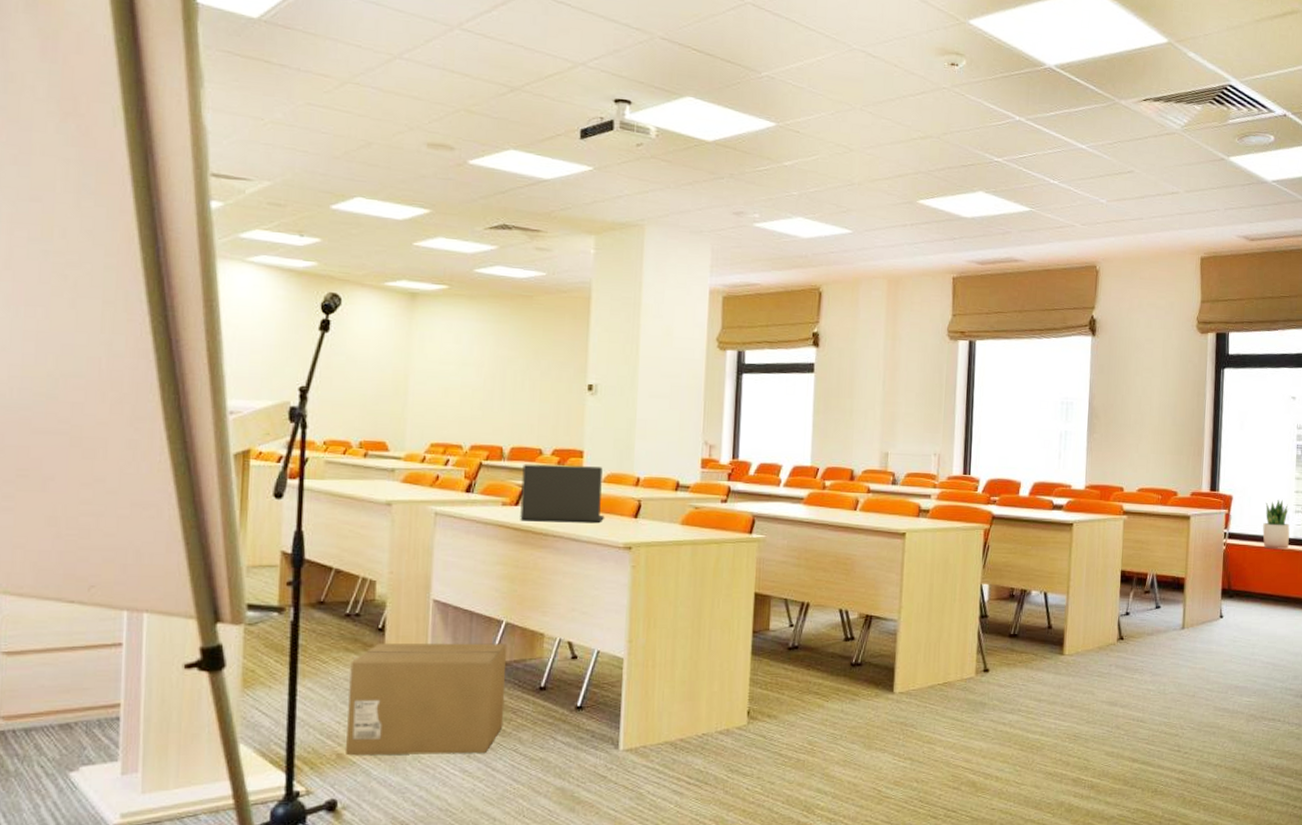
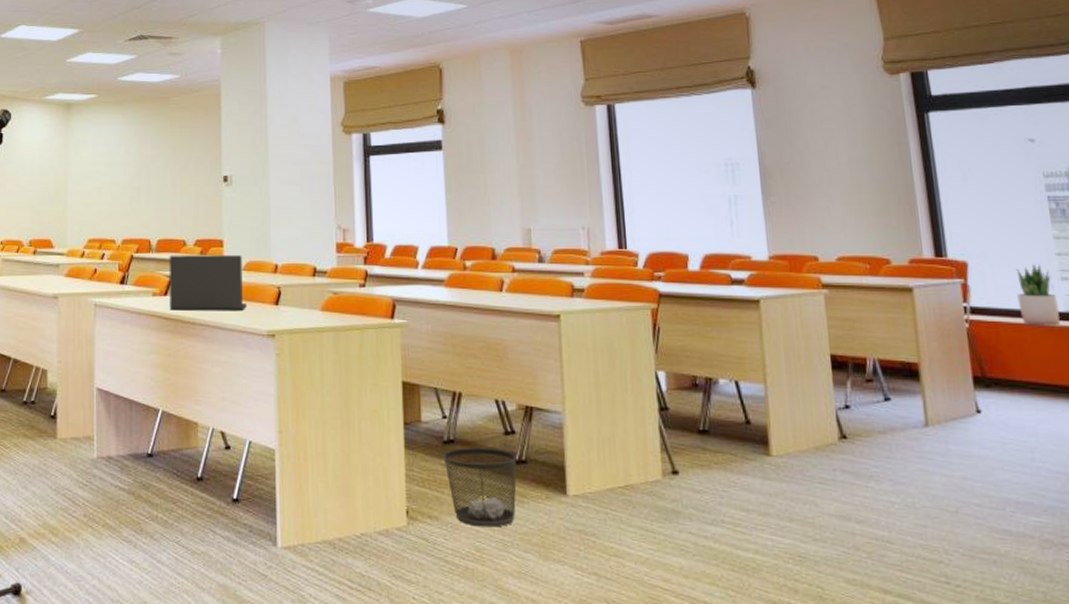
box: present [346,643,508,755] -> none [27,430,165,544]
waste bin: none [787,652,853,723] -> present [443,447,517,528]

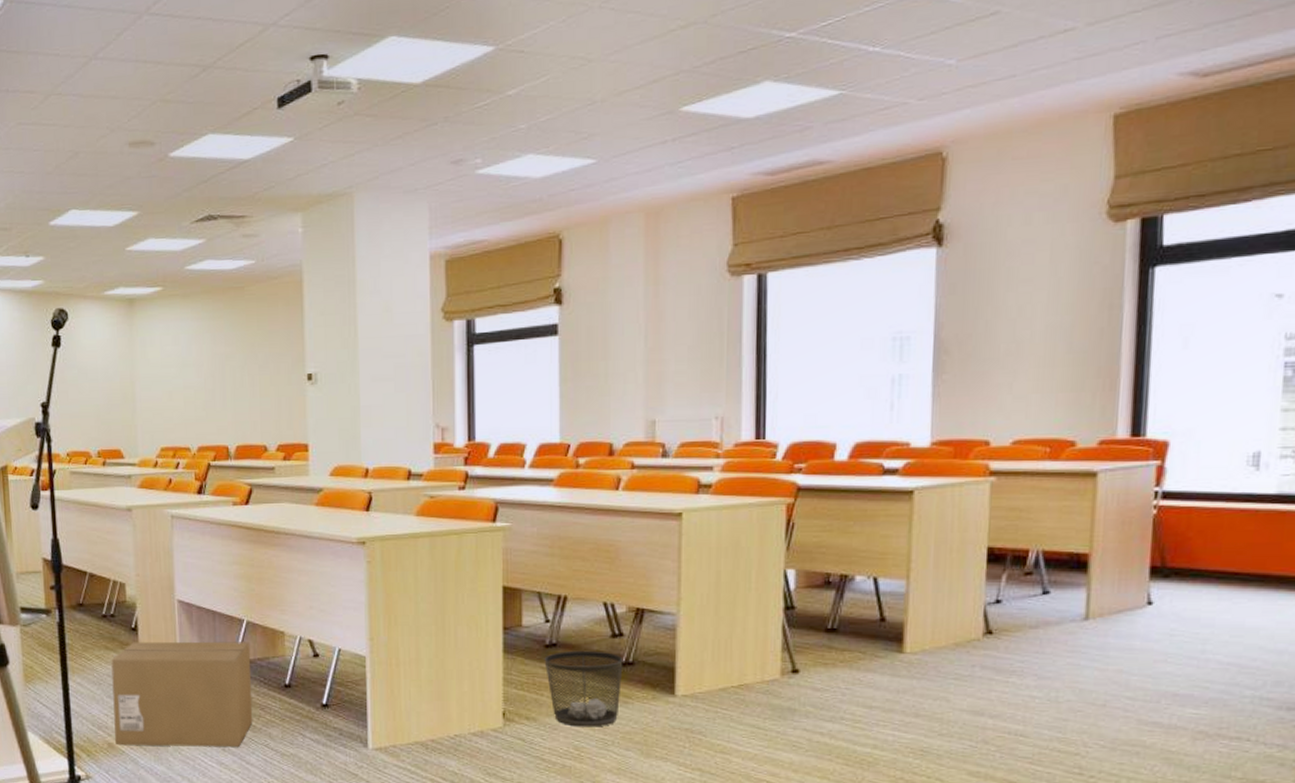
box: none [27,430,165,544] -> present [111,641,253,748]
laptop: present [169,255,247,311] -> none [249,460,335,520]
planter: present [1016,264,1060,327] -> none [1221,441,1270,511]

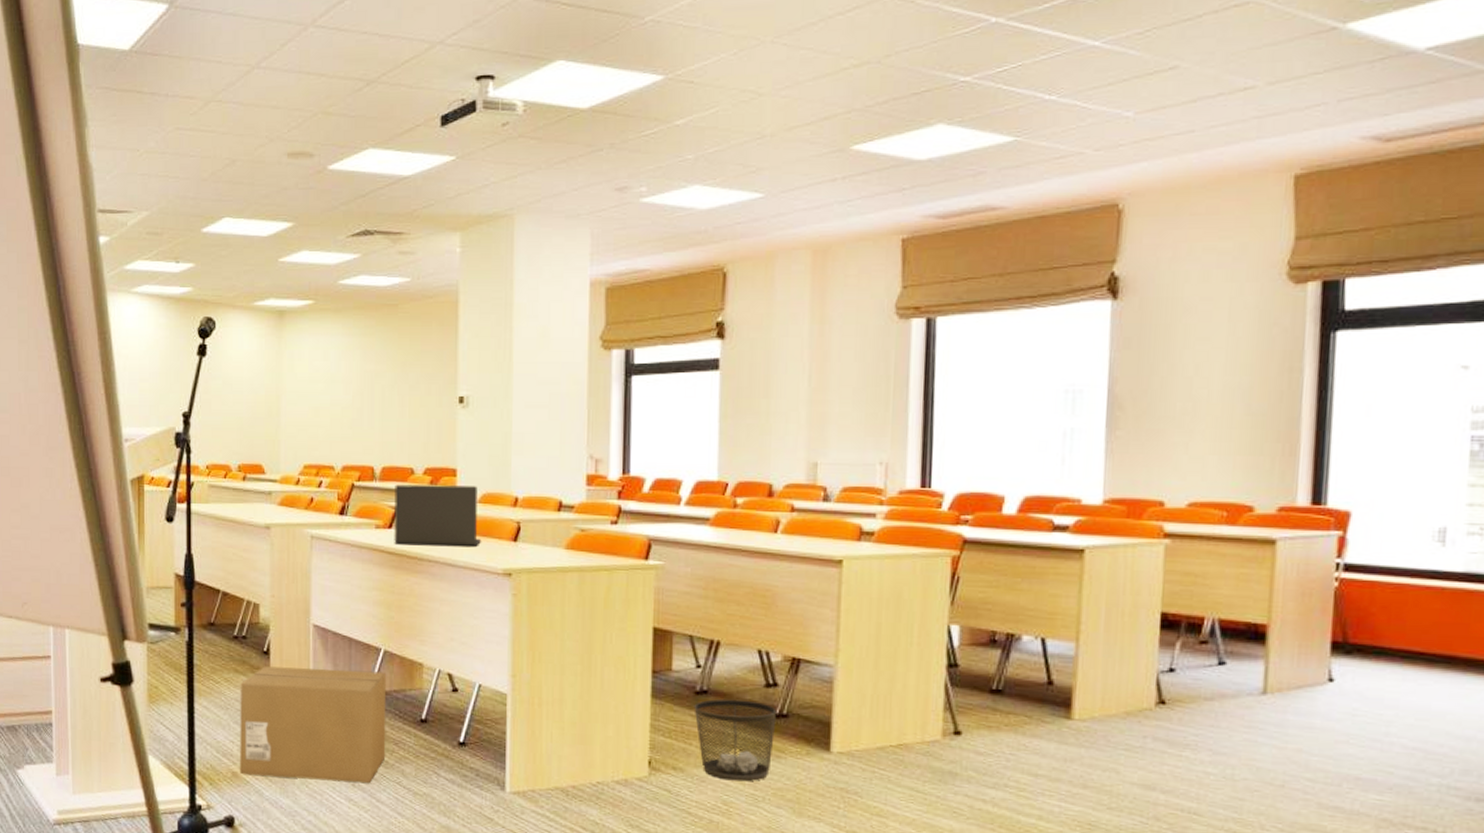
laptop: none [249,460,335,520] -> present [394,484,481,547]

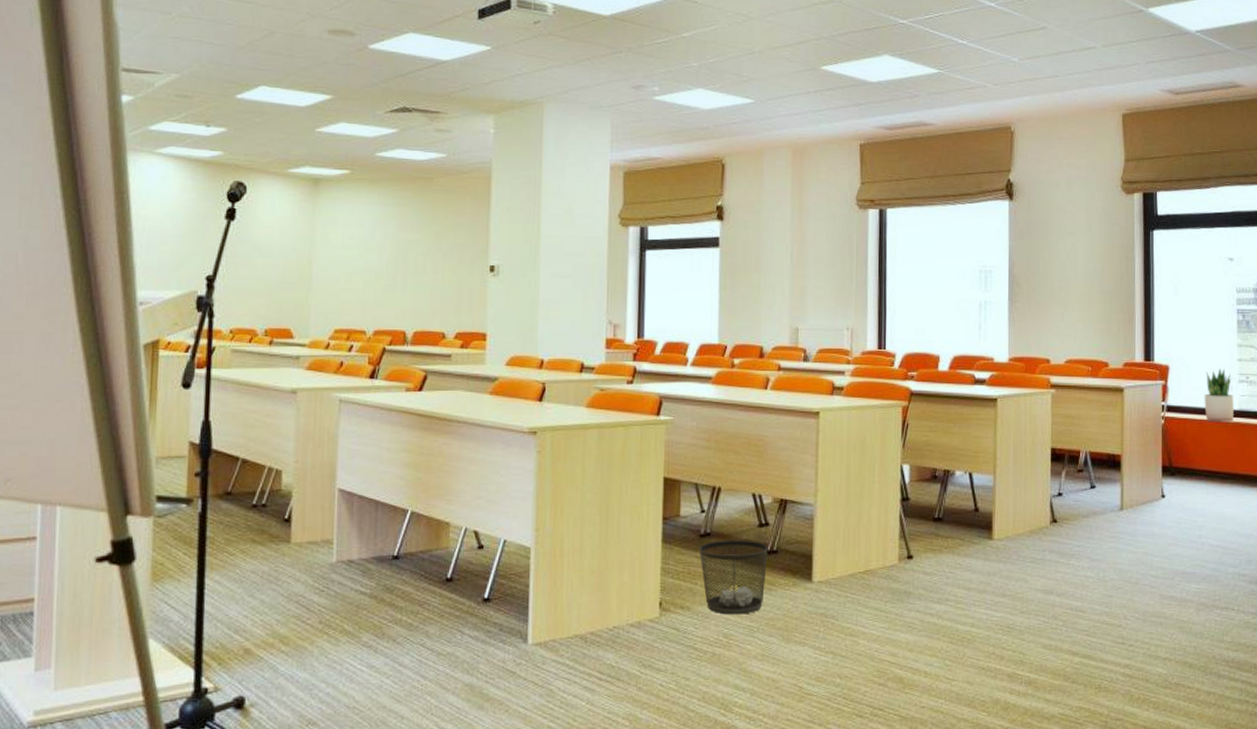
box: present [240,666,387,783] -> none [253,533,413,650]
laptop: present [394,484,481,547] -> none [424,348,508,408]
planter: none [1405,515,1457,588] -> present [1204,368,1234,423]

